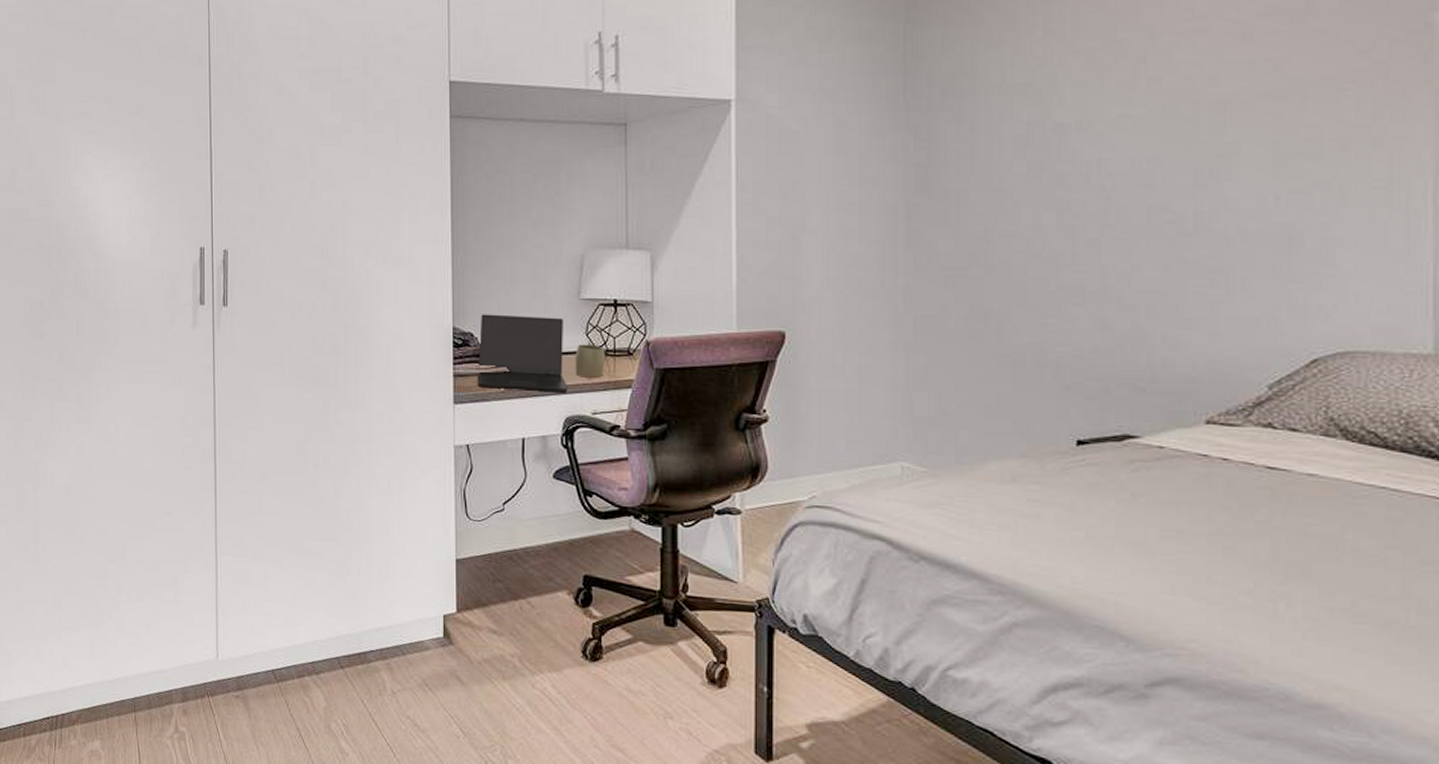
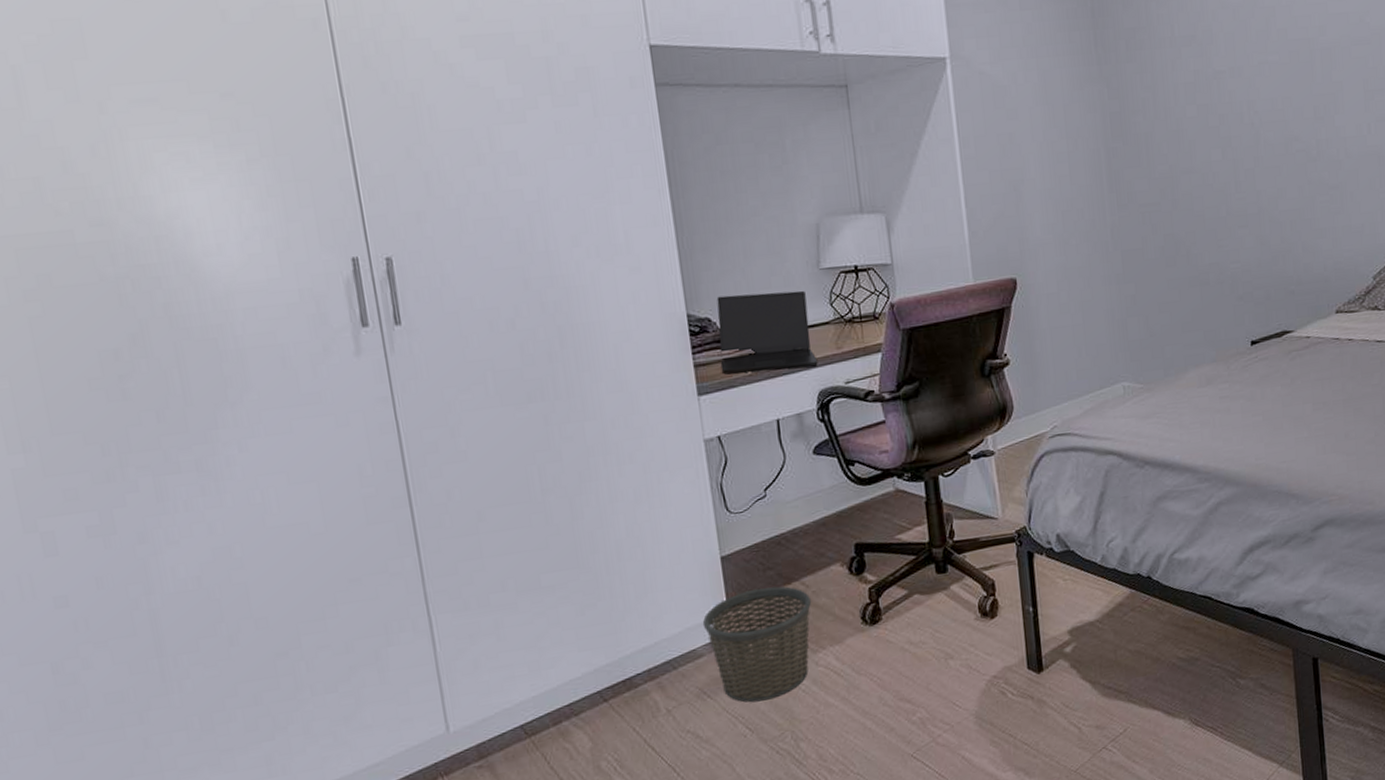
basket: none [432,597,535,709] -> present [702,586,812,702]
mug: present [575,344,605,379] -> none [821,313,853,349]

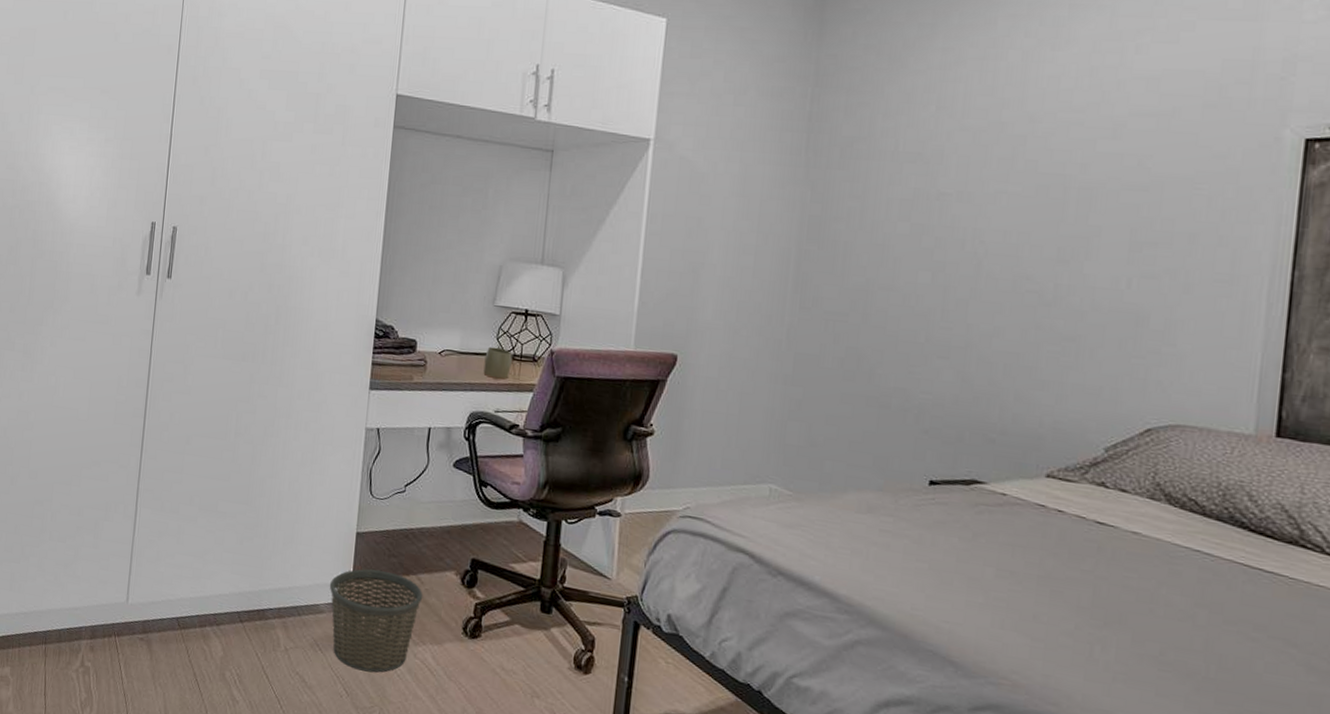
laptop: present [716,290,818,375] -> none [393,310,477,390]
mug: none [821,313,853,349] -> present [483,346,513,381]

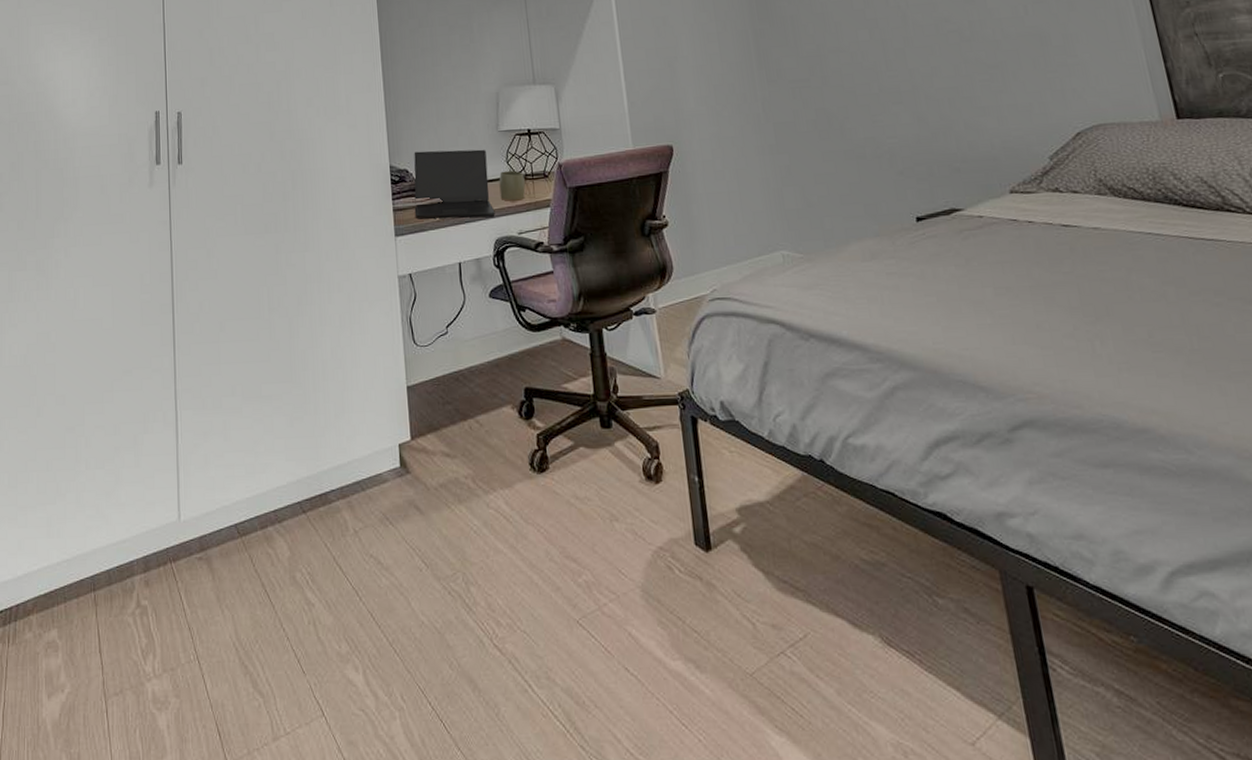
basket: present [329,569,423,673] -> none [388,420,485,536]
laptop: none [393,310,477,390] -> present [414,149,495,220]

